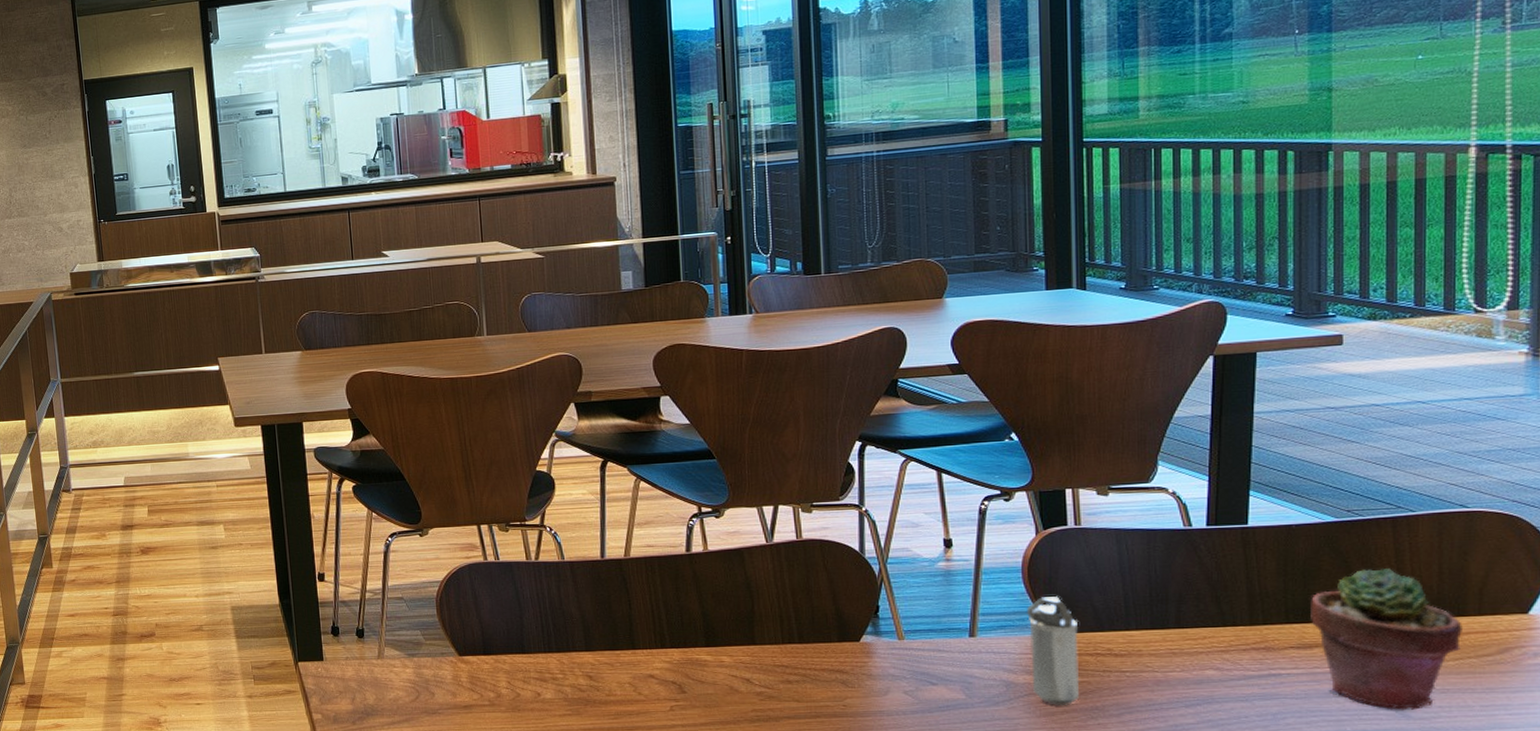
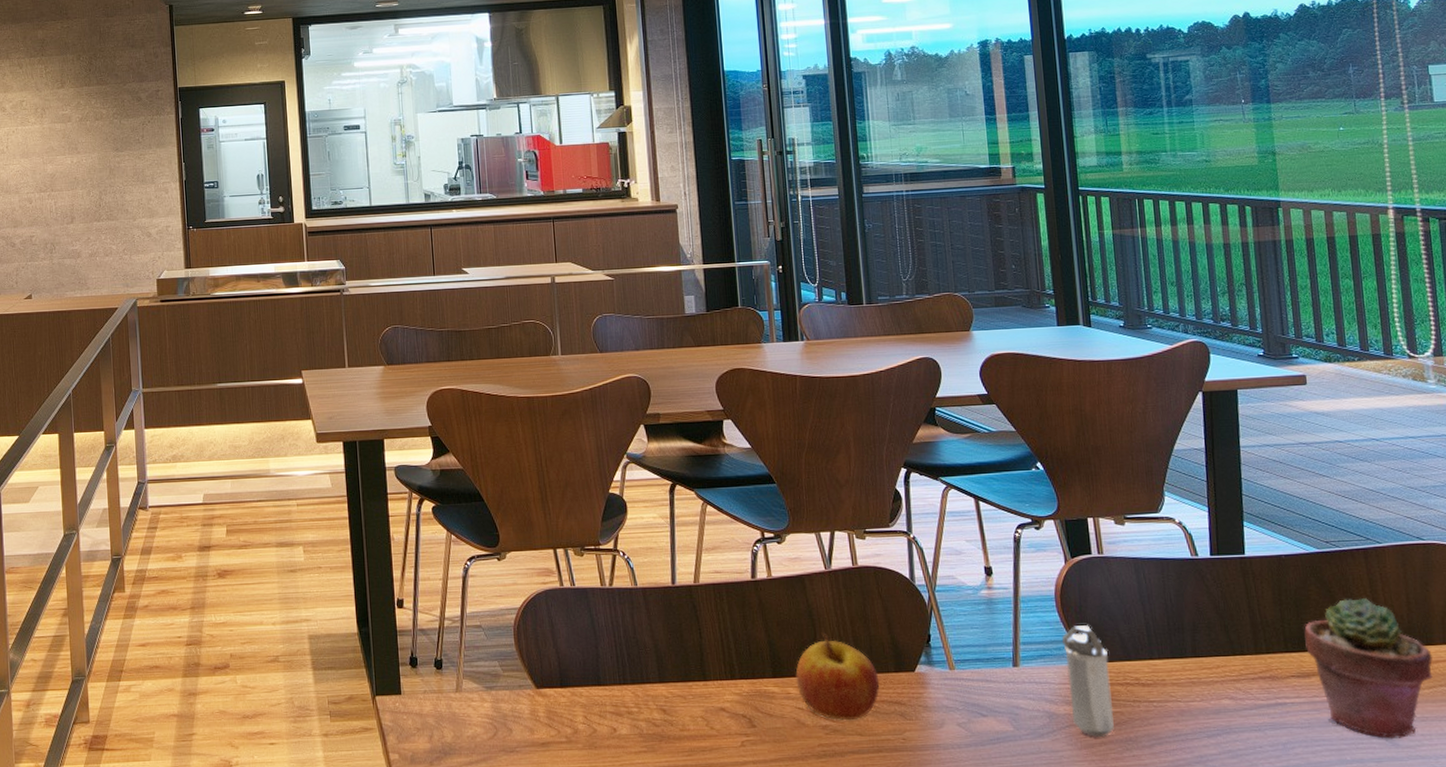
apple: none [730,604,821,688] -> present [795,632,880,721]

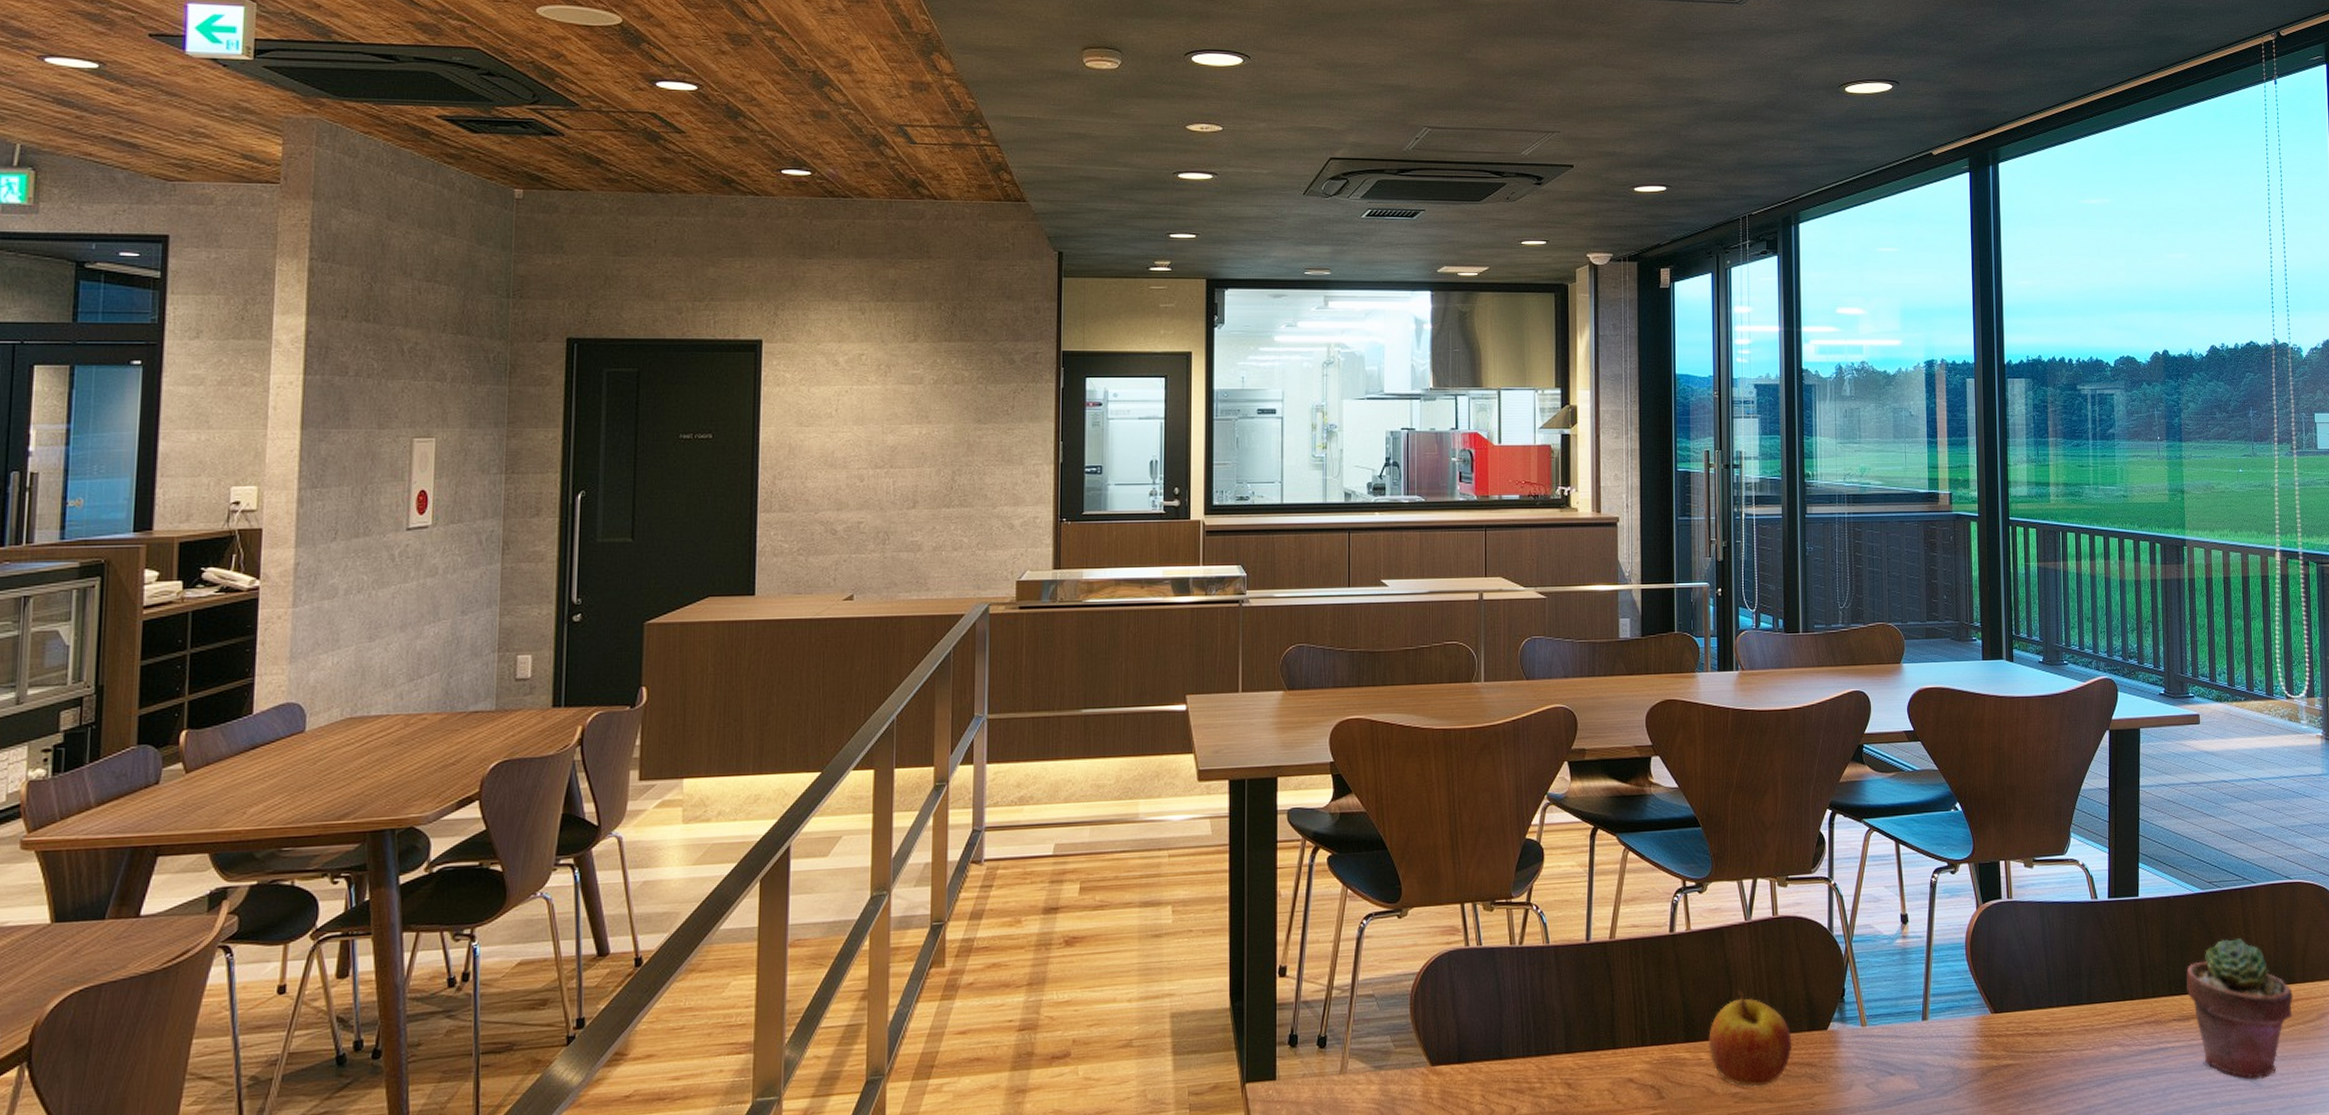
shaker: present [1061,625,1114,738] -> none [1969,974,2014,1092]

